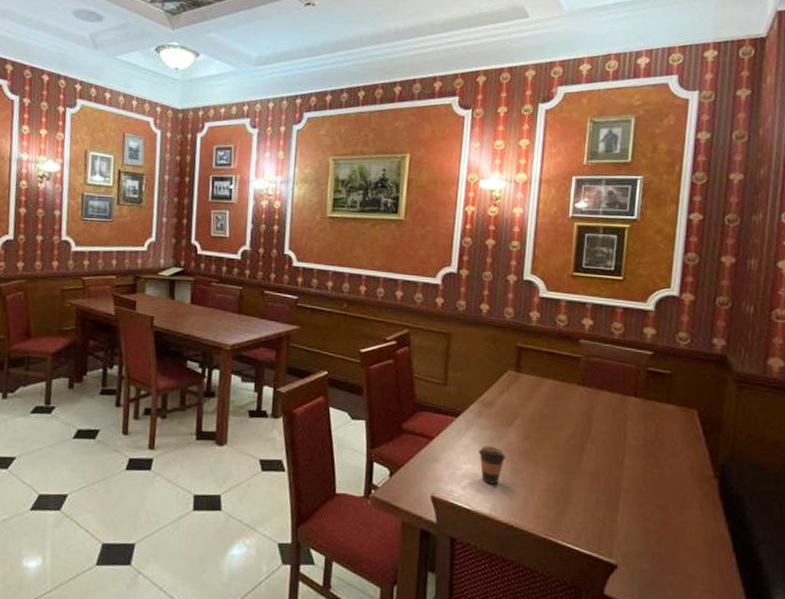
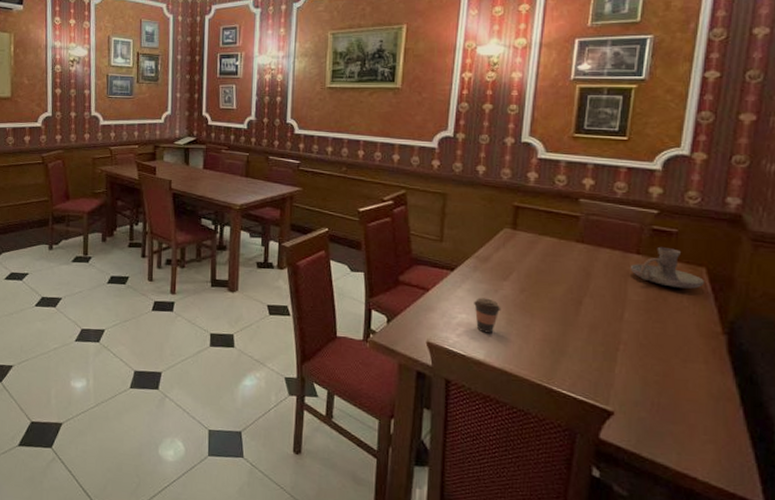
candle holder: none [628,388,696,432] -> present [630,246,704,289]

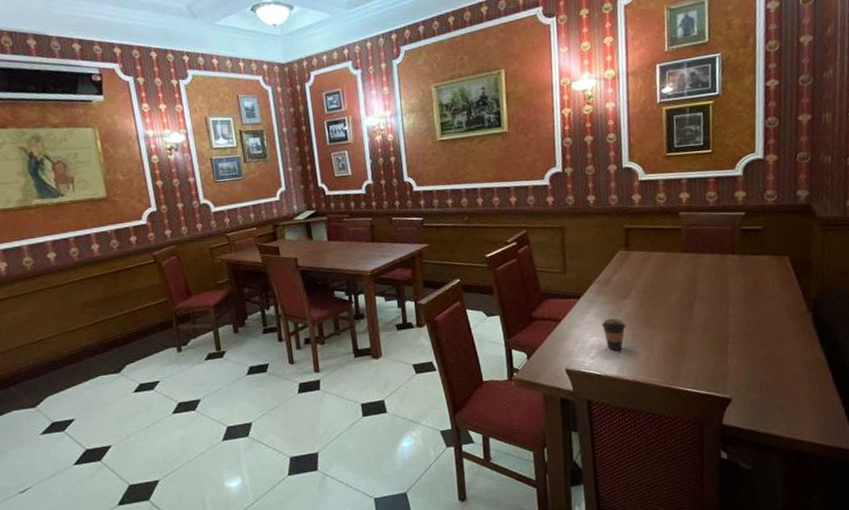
candle holder: present [630,246,704,289] -> none [728,243,789,279]

